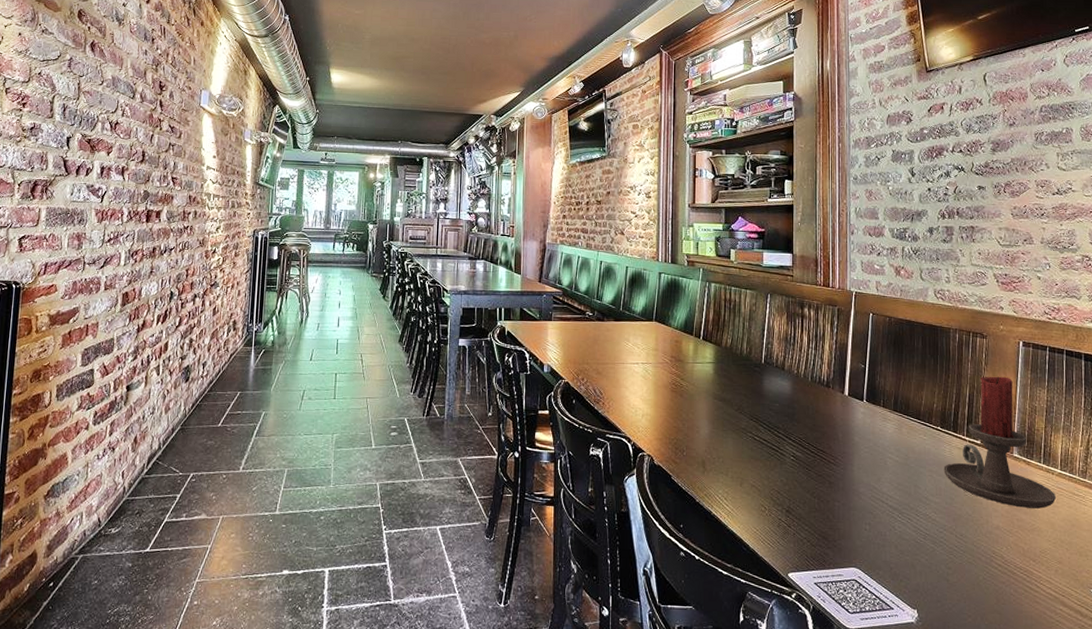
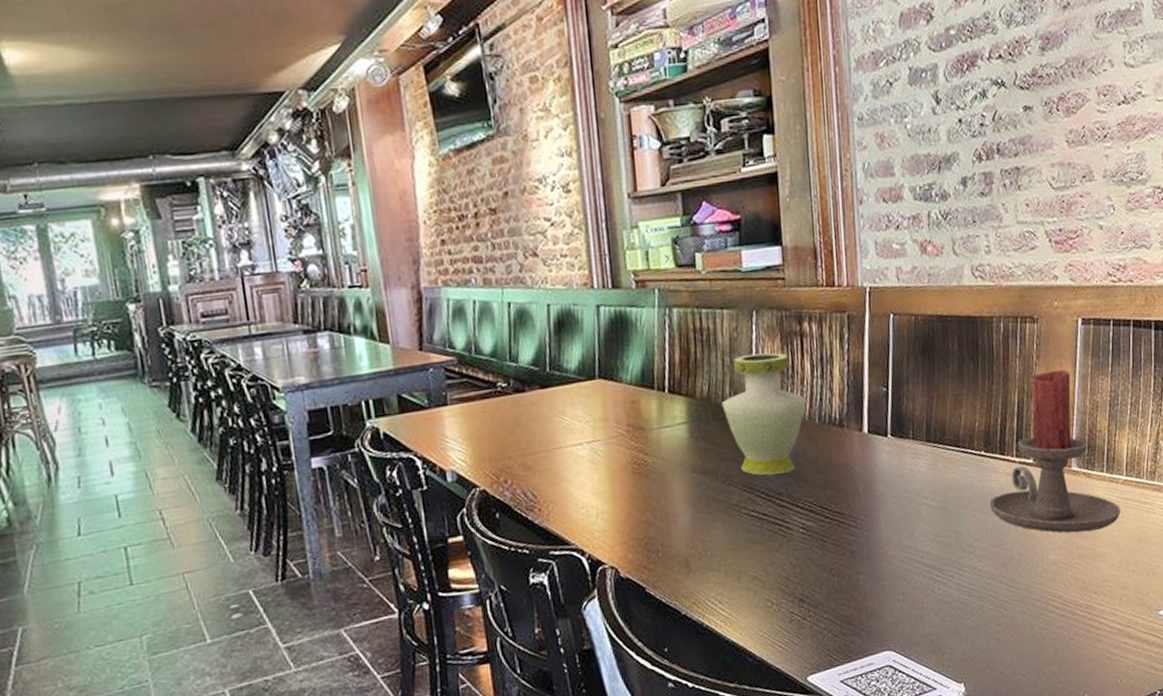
vase: none [740,324,802,413] -> present [722,352,806,476]

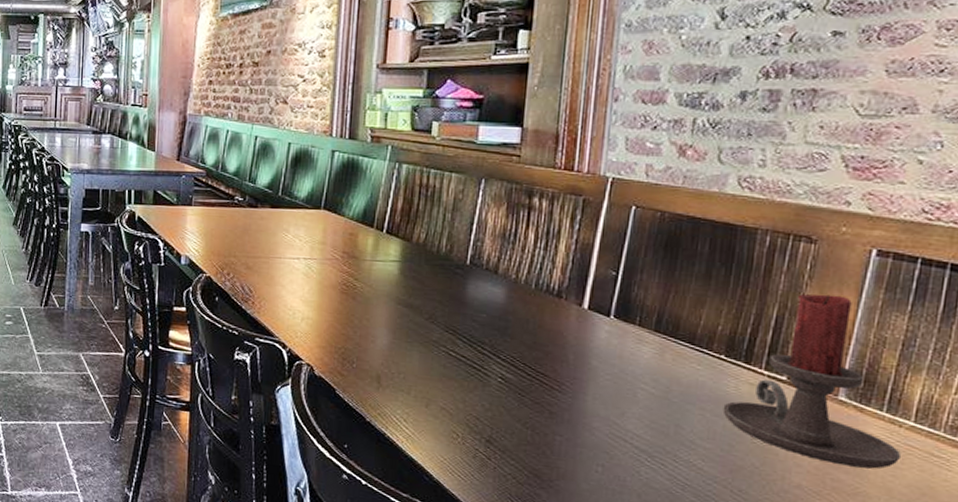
vase: present [722,352,806,476] -> none [436,215,525,326]

